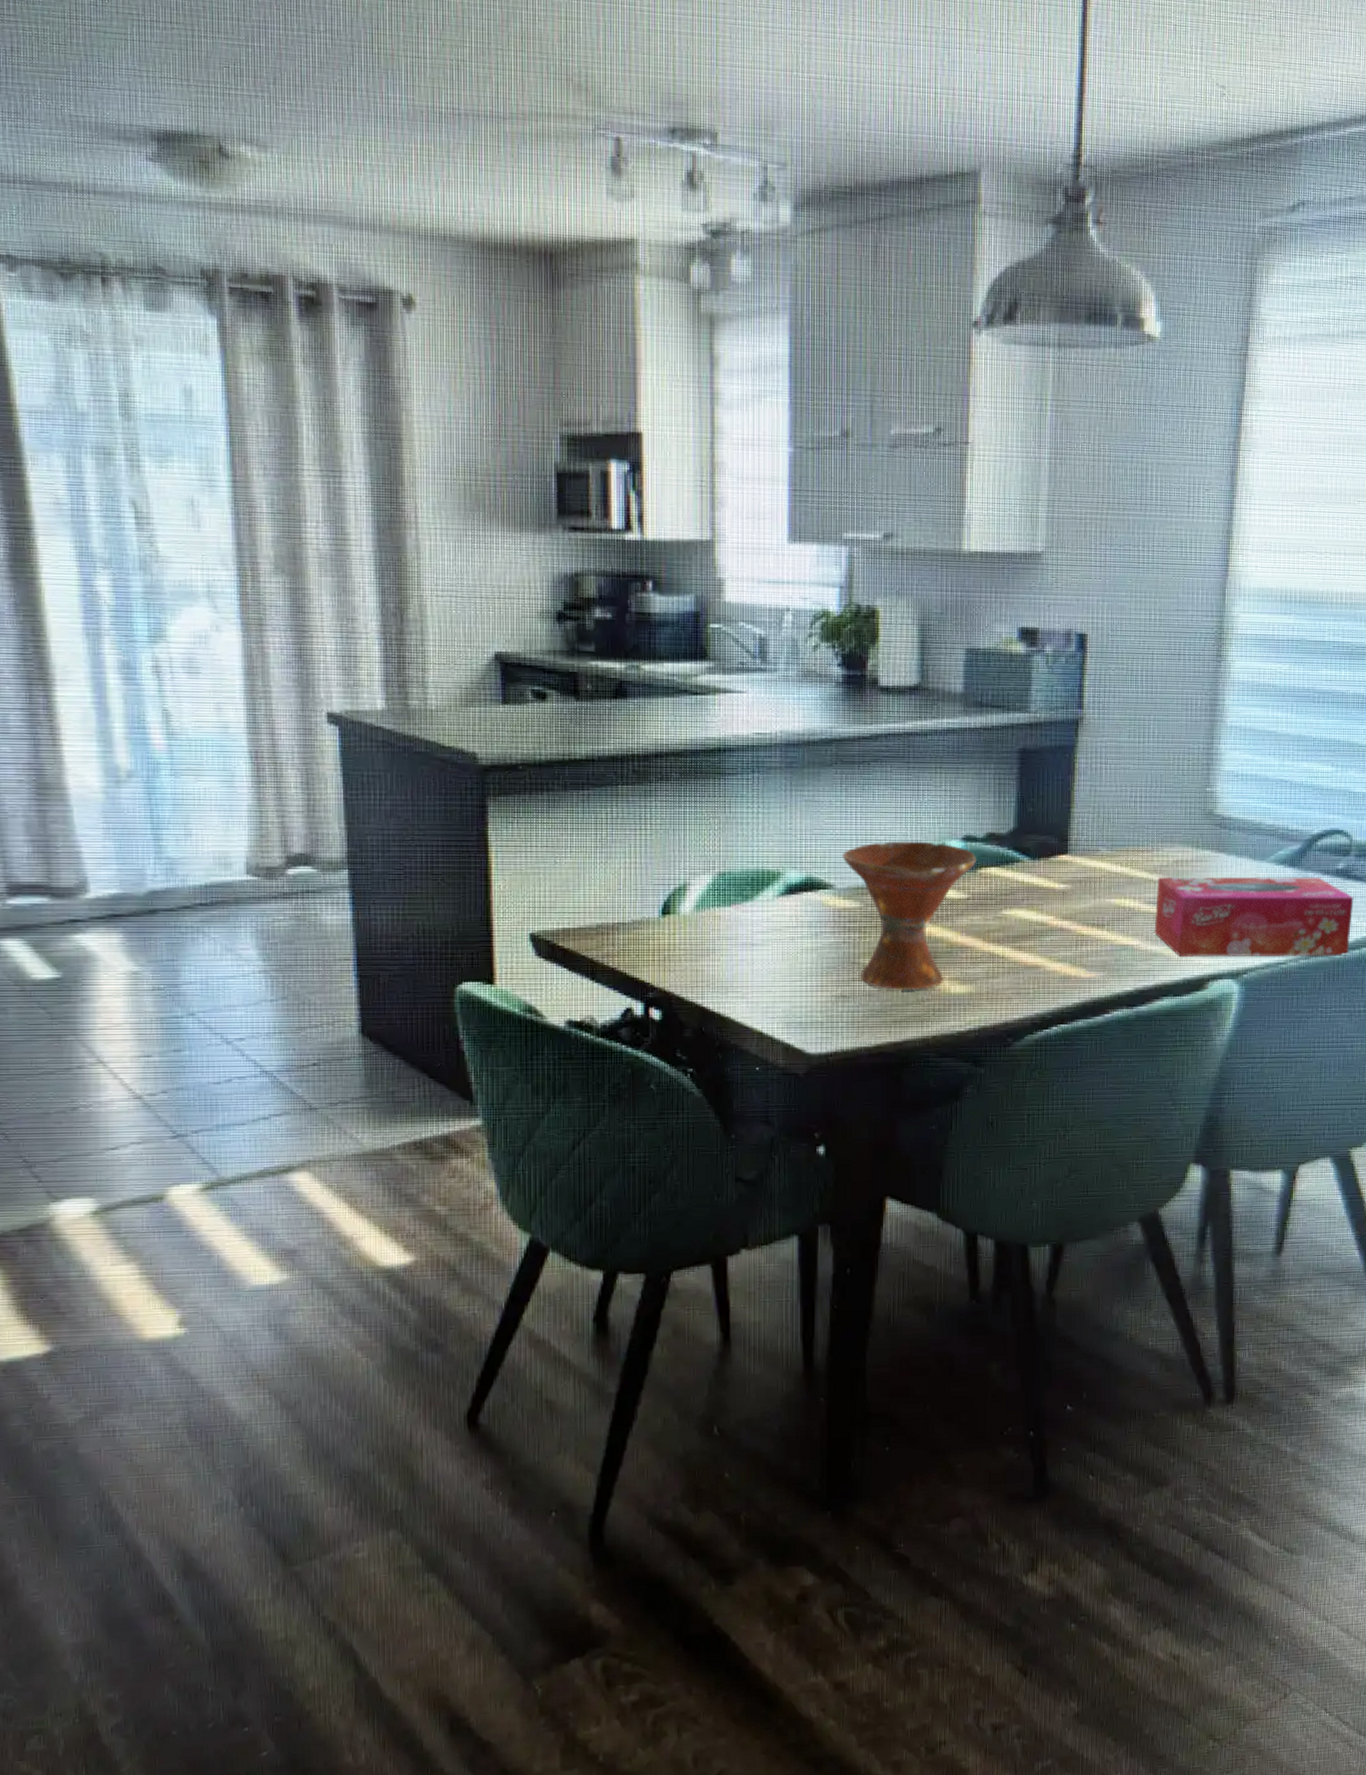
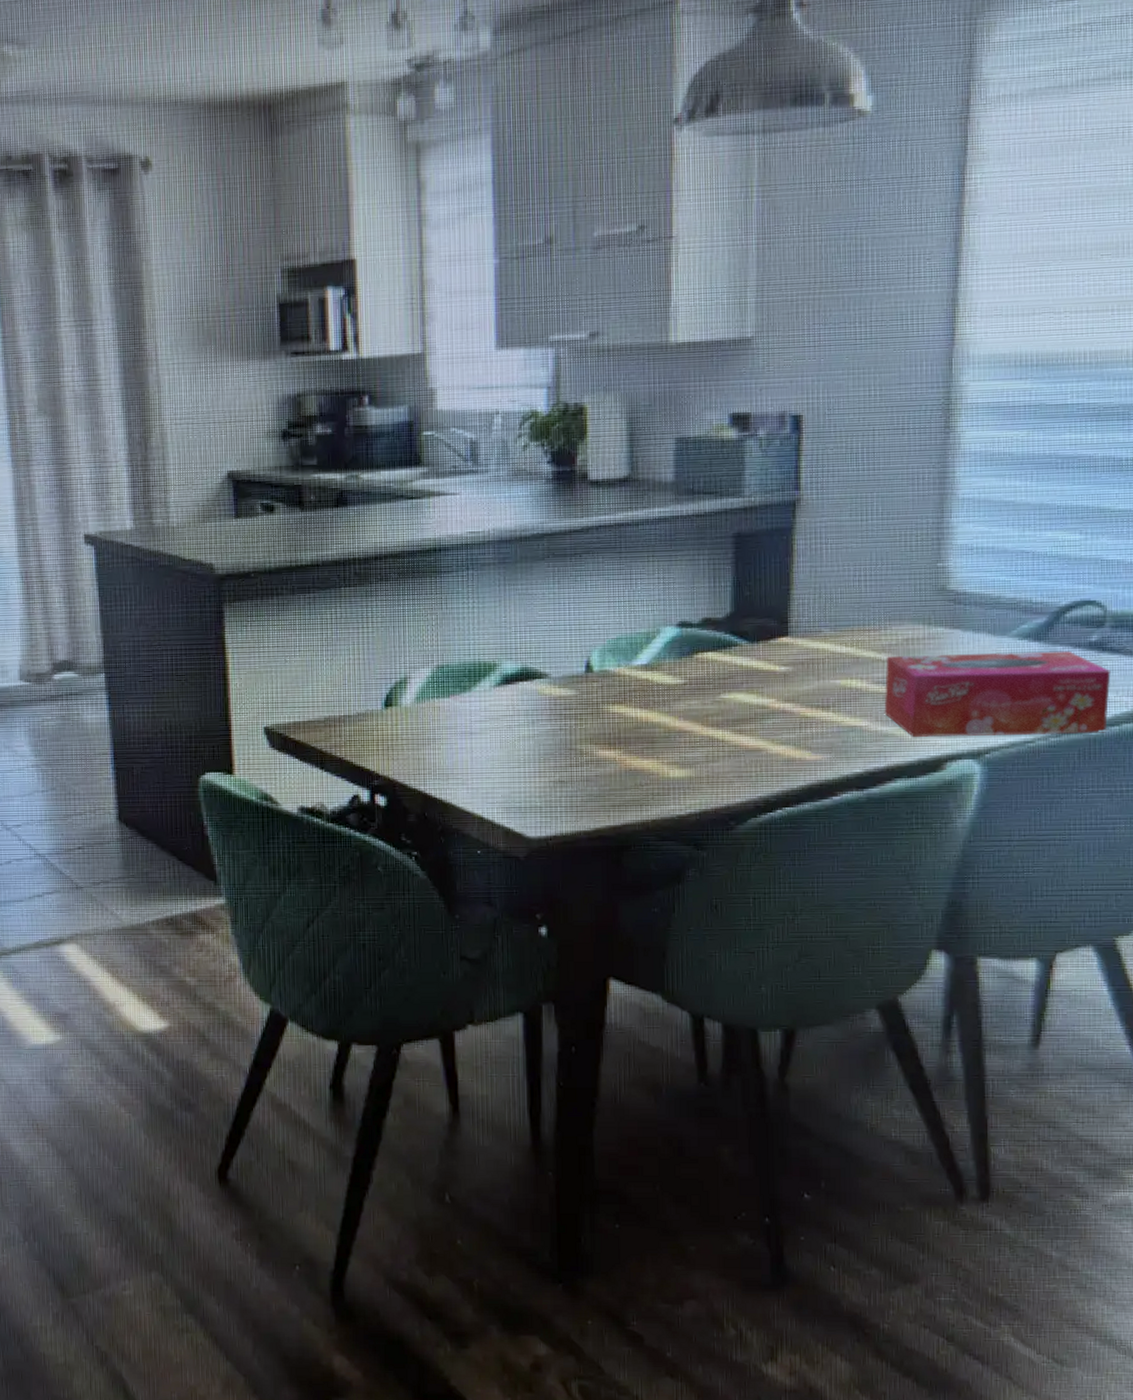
bowl: present [842,841,977,991] -> none [557,629,693,776]

